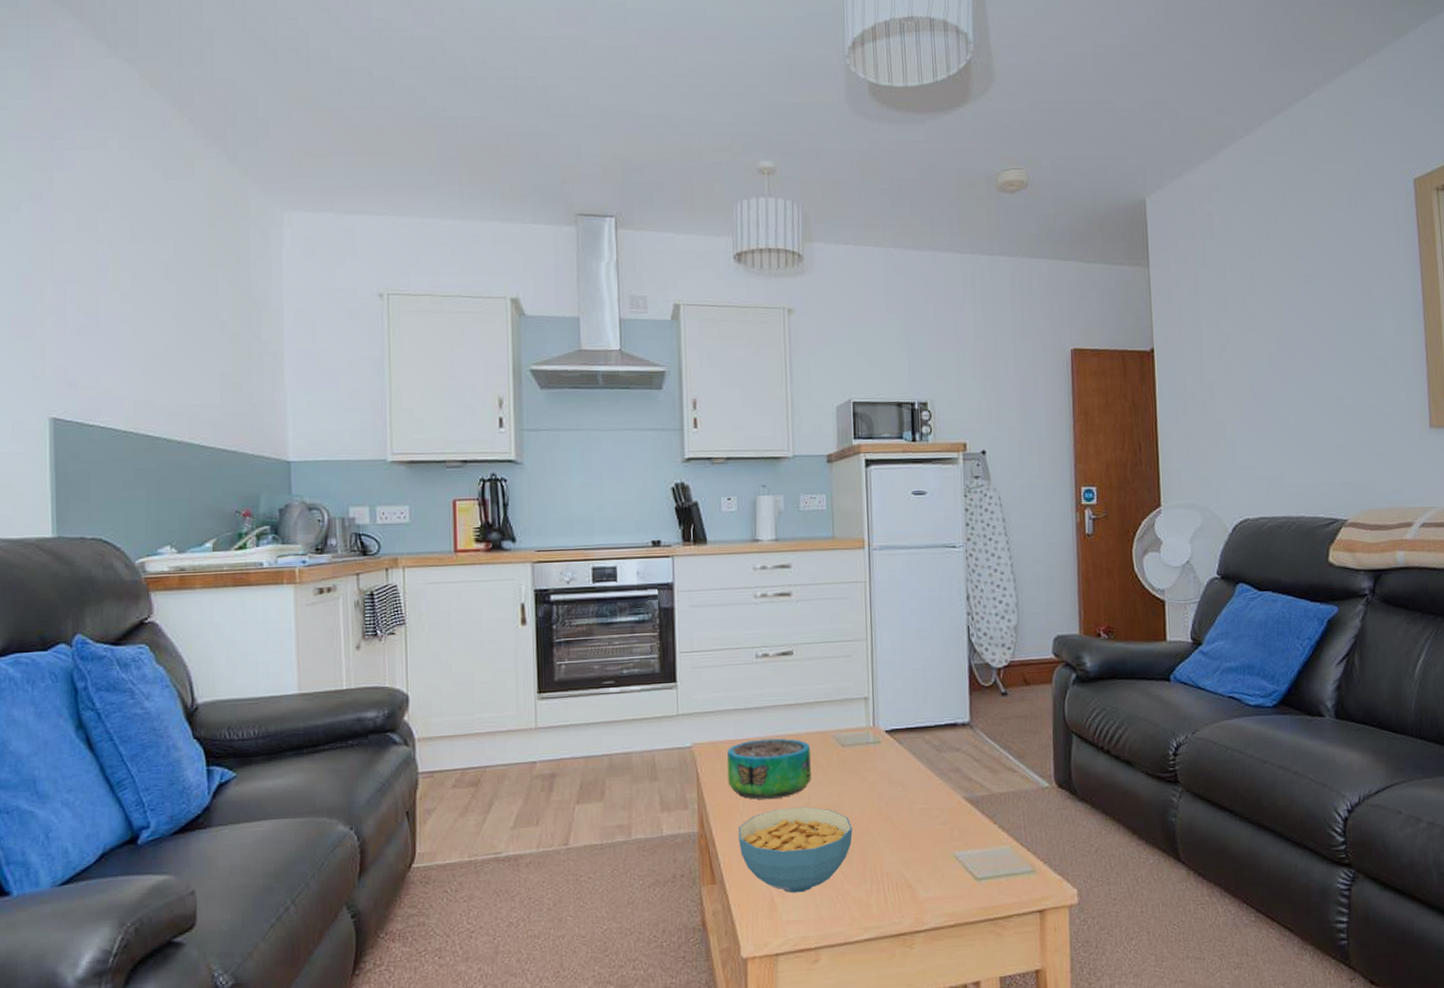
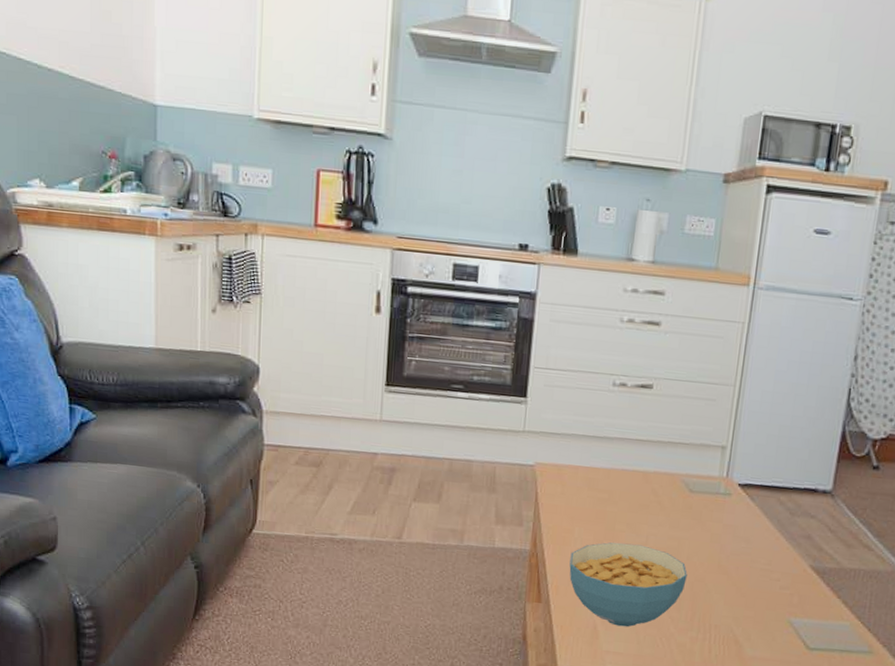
decorative bowl: present [727,738,811,800] -> none [566,469,656,533]

